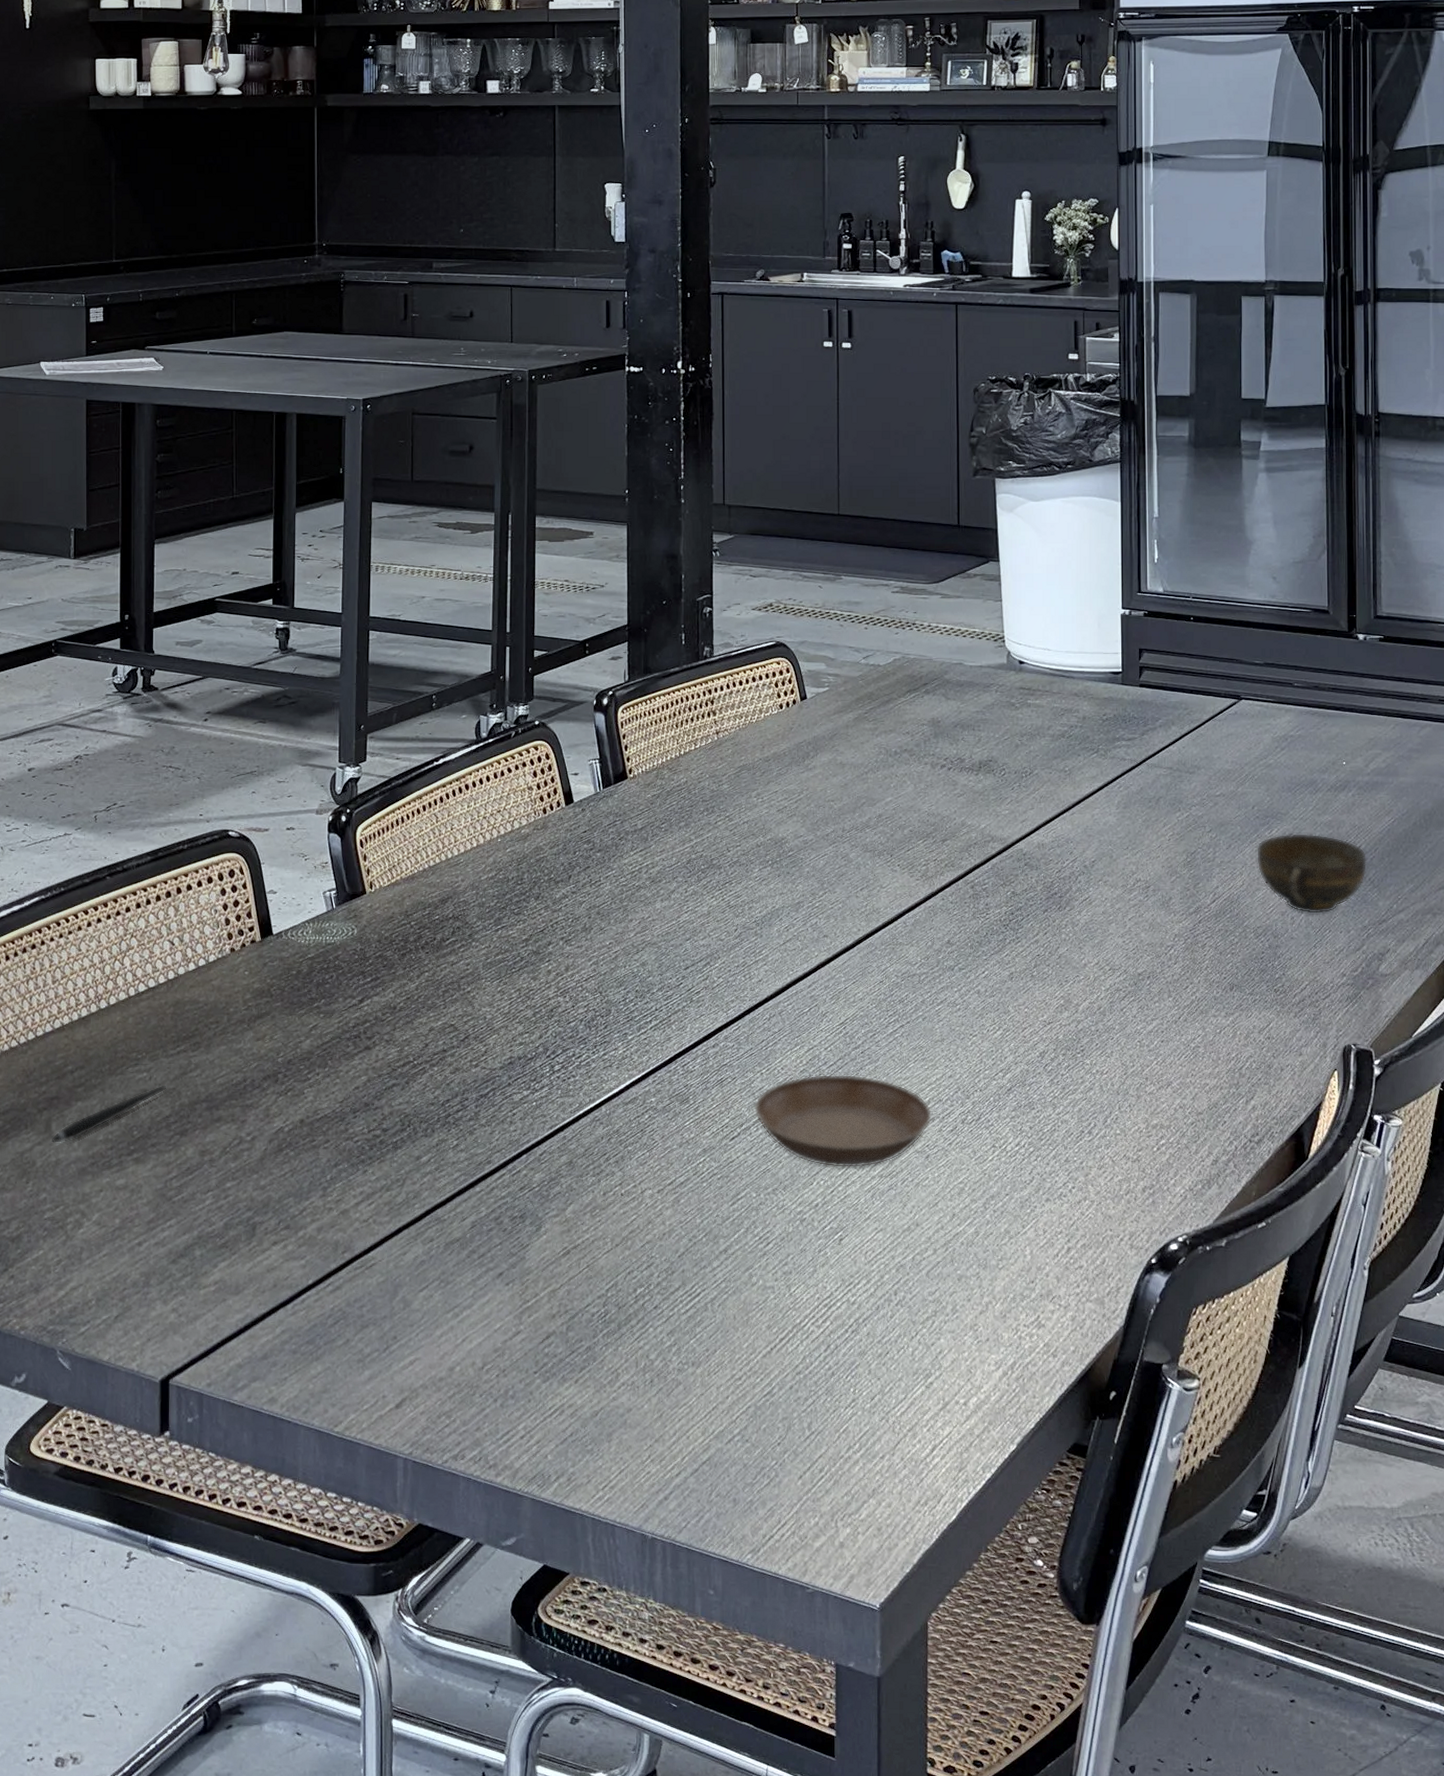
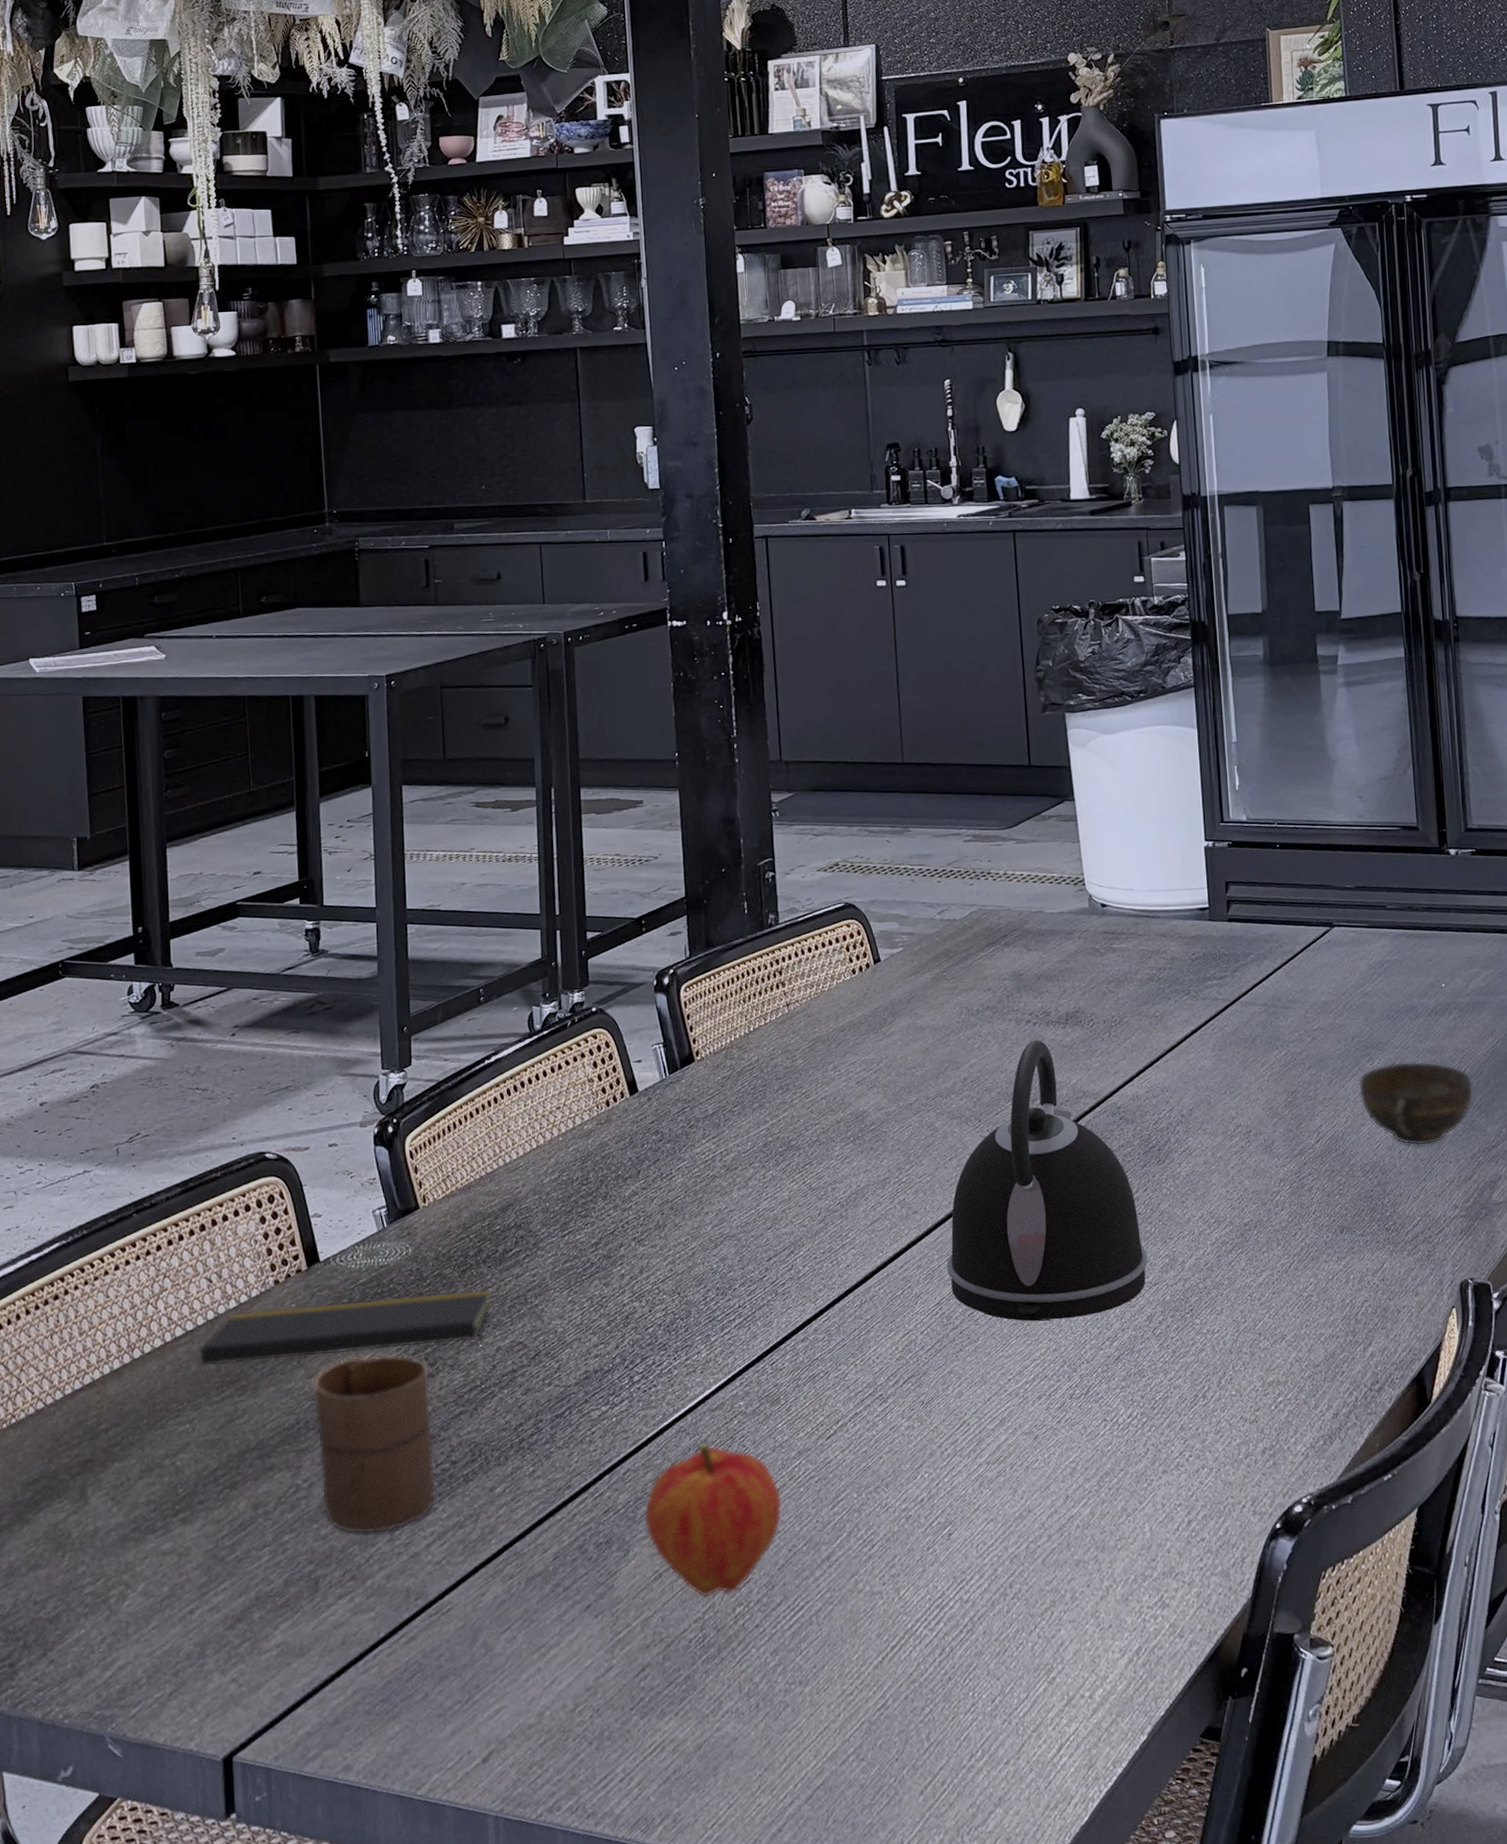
pen: present [51,1085,166,1144] -> none [87,1435,211,1511]
notepad: none [158,972,428,1051] -> present [198,1288,492,1374]
cup: none [260,1024,368,1189] -> present [313,1354,436,1535]
fruit: none [556,1133,686,1276] -> present [643,1443,783,1598]
saucer: present [753,1074,933,1168] -> none [849,1357,1039,1459]
kettle: none [852,784,1044,1049] -> present [946,1040,1148,1322]

